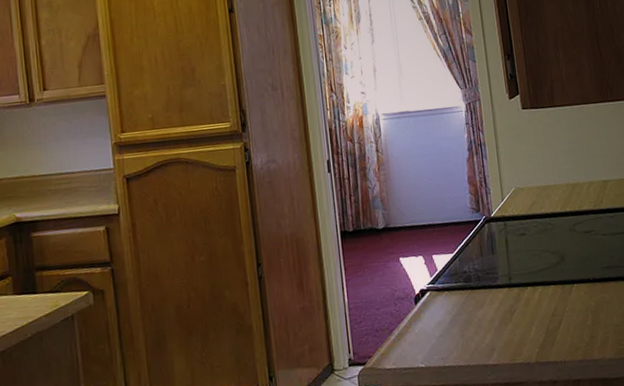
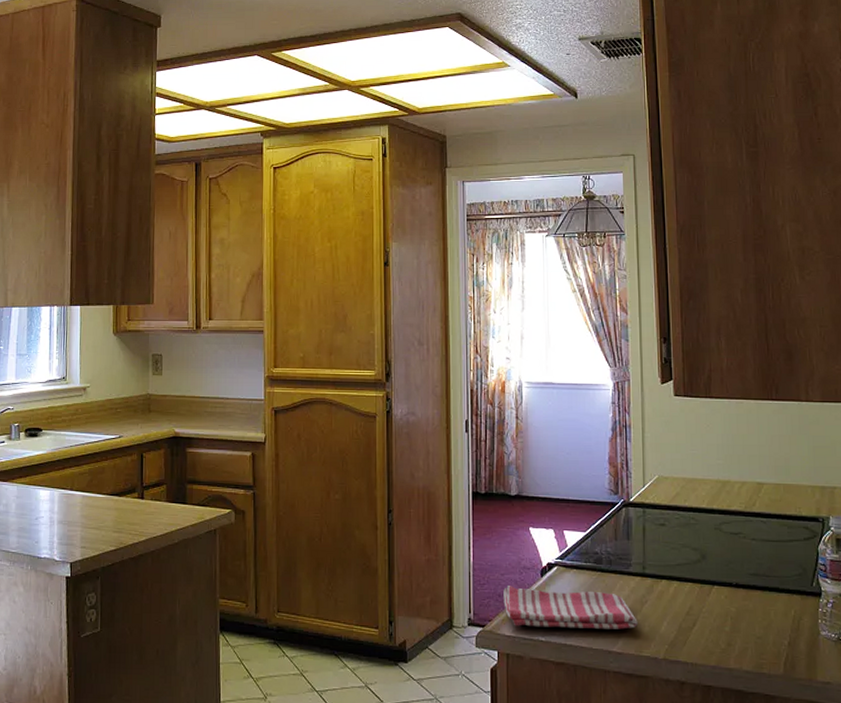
dish towel: none [380,308,509,358] -> present [503,586,638,630]

